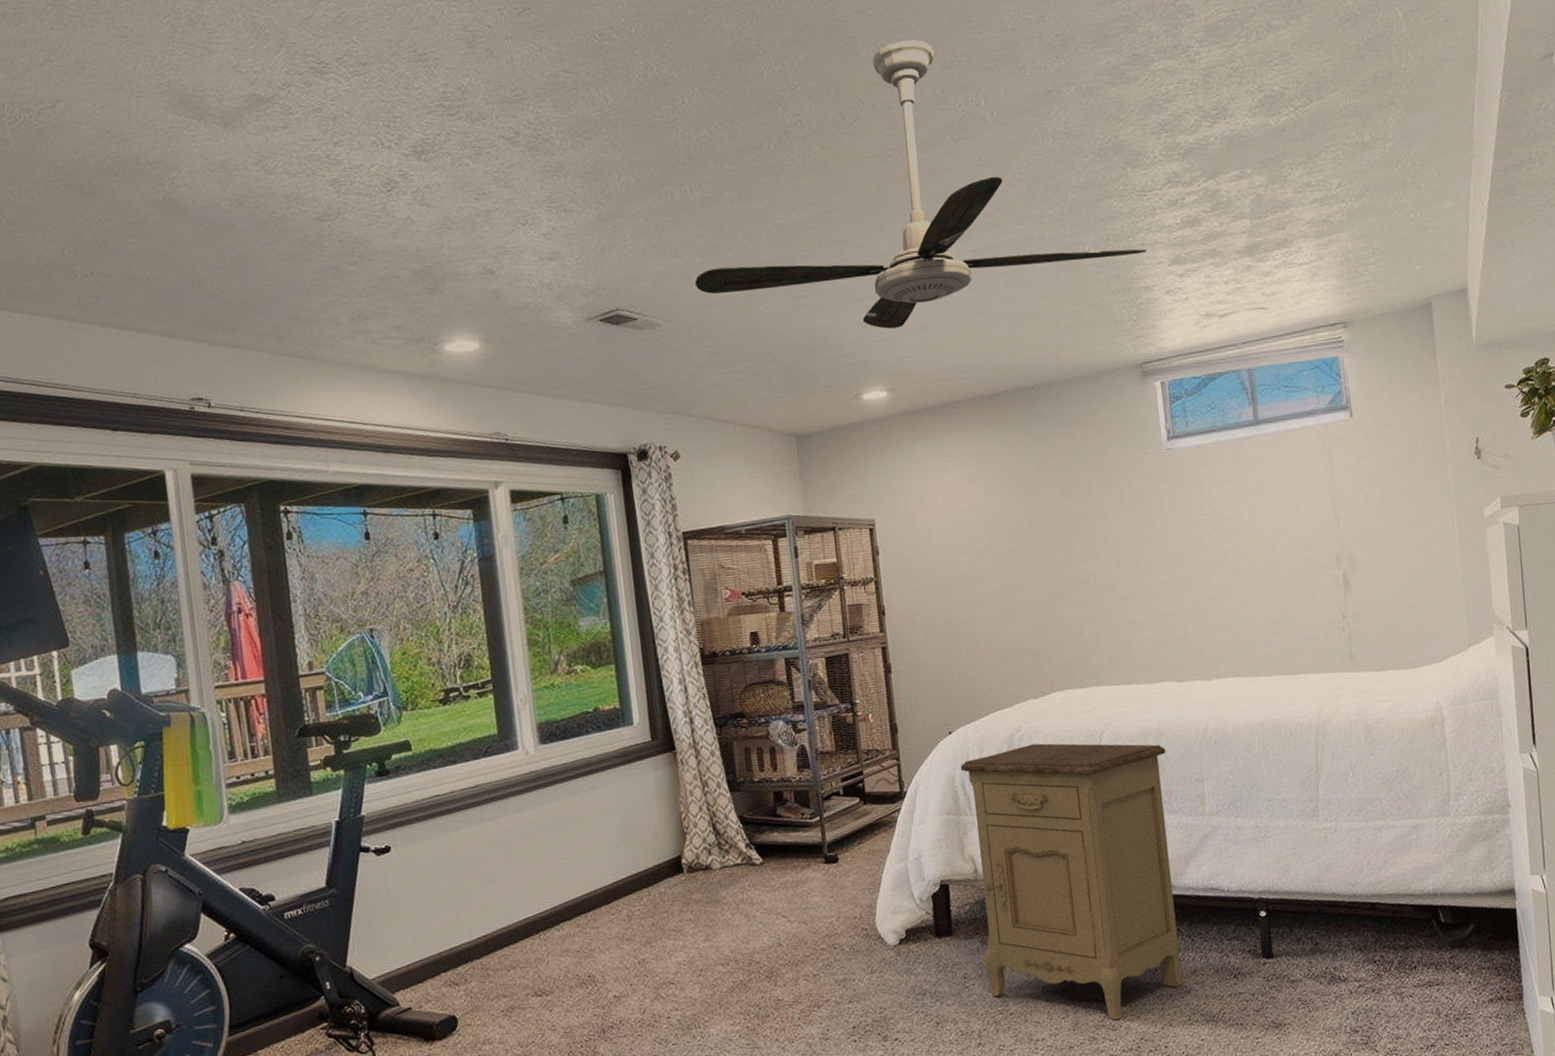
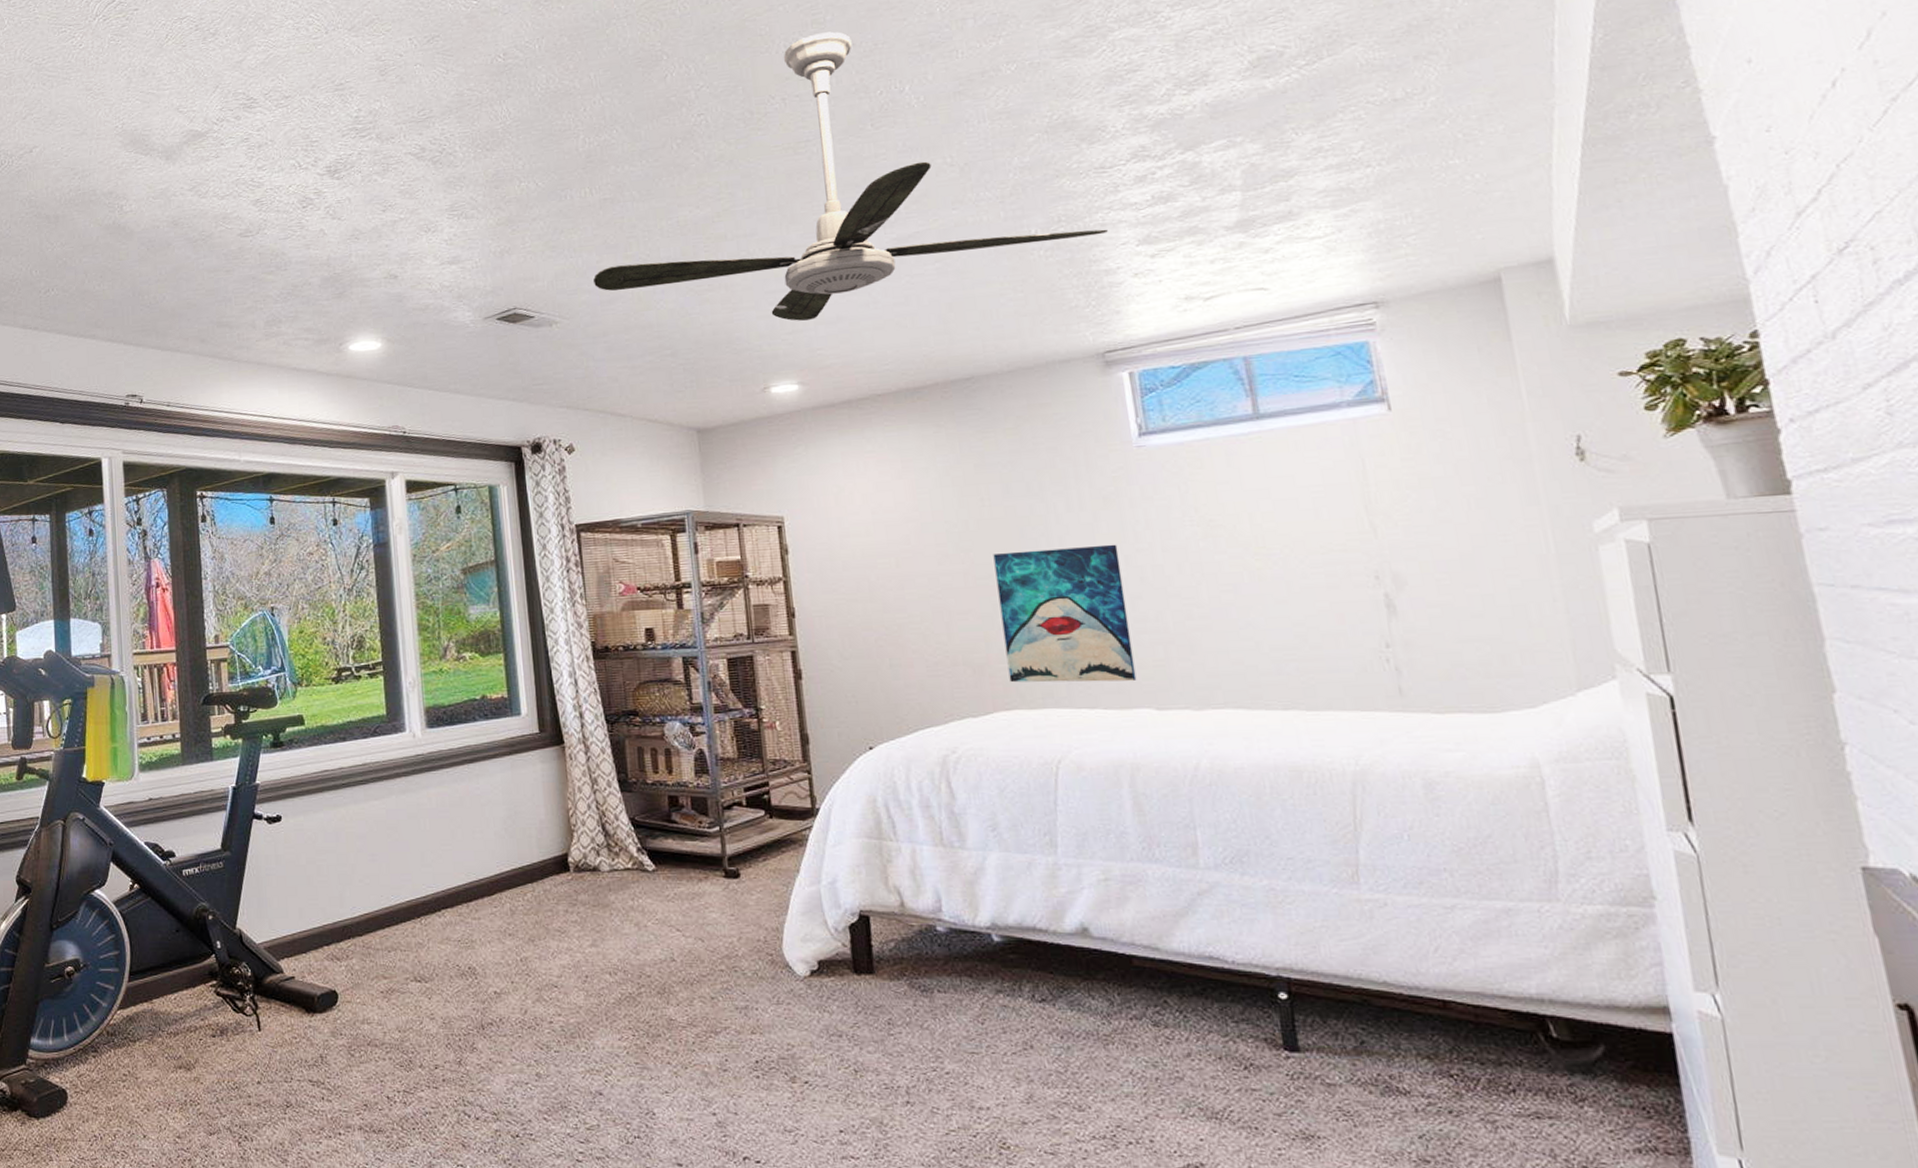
nightstand: present [960,743,1183,1021] -> none [883,768,1173,1100]
wall art: none [1051,537,1162,665] -> present [993,544,1137,683]

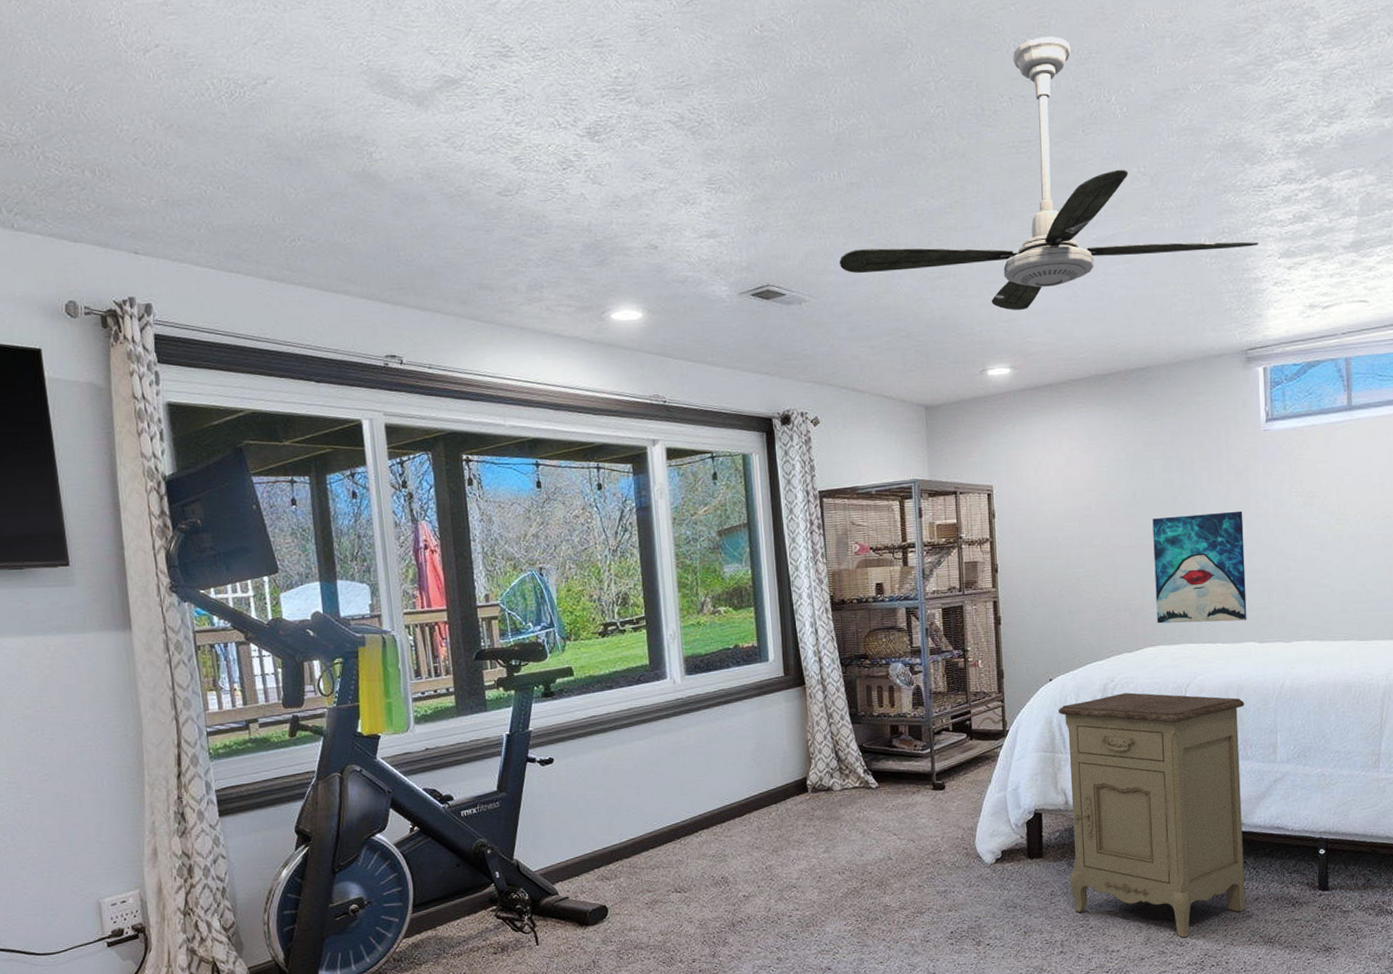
nightstand: none [883,768,1173,1100] -> present [1058,692,1246,938]

